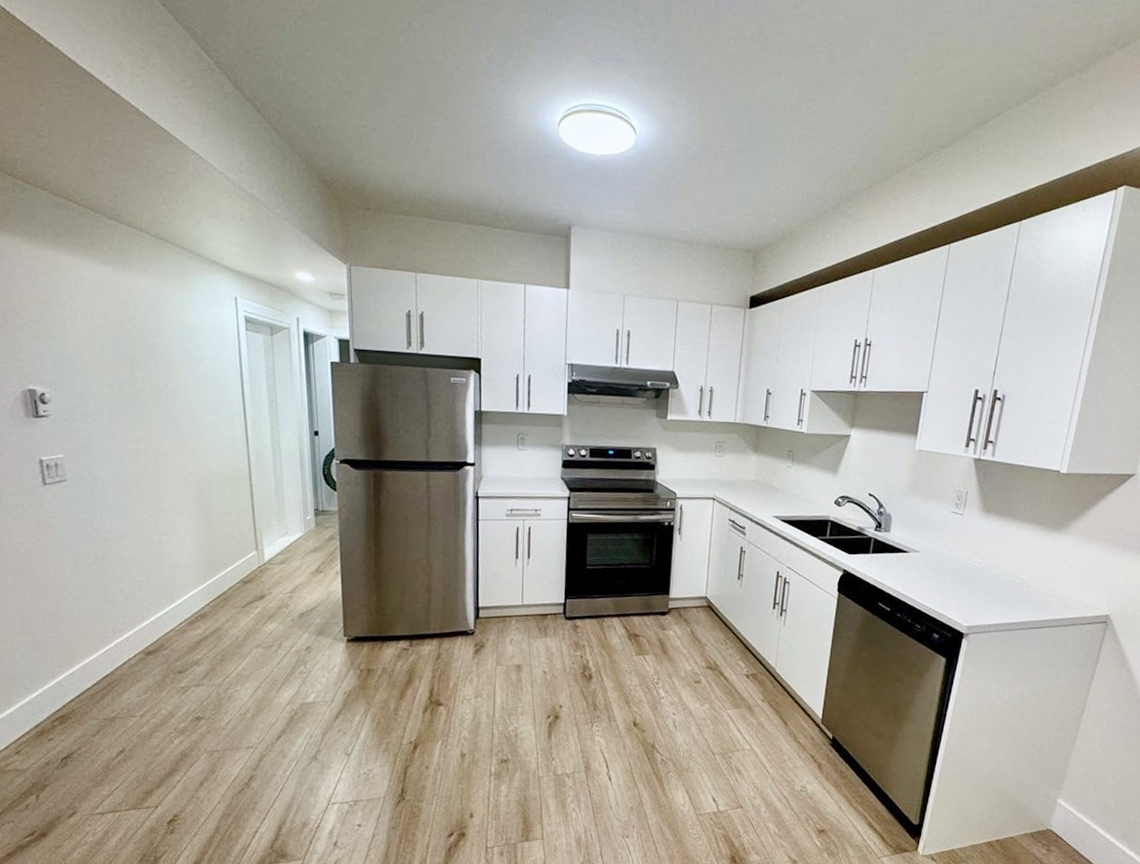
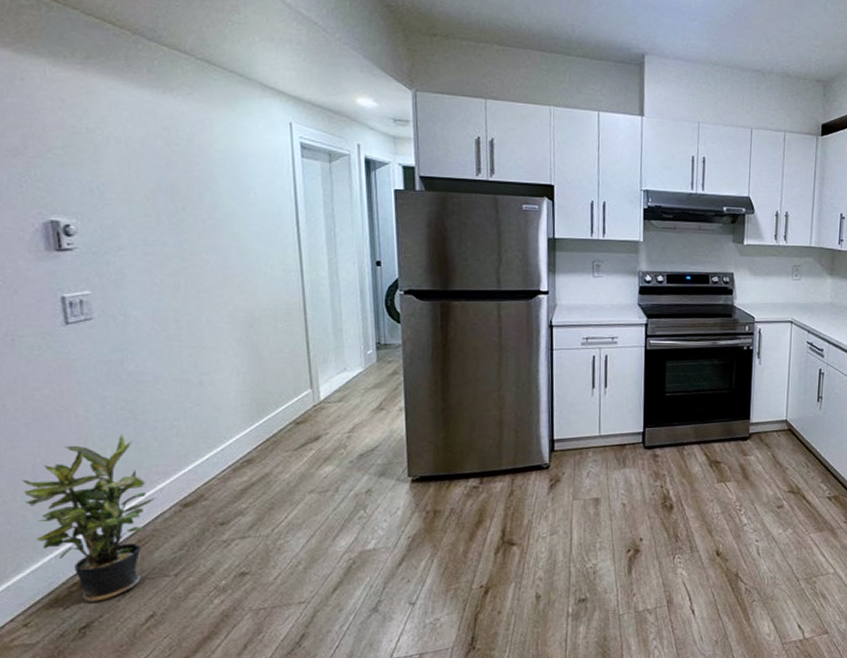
potted plant: none [11,586,122,737] -> present [22,434,155,603]

